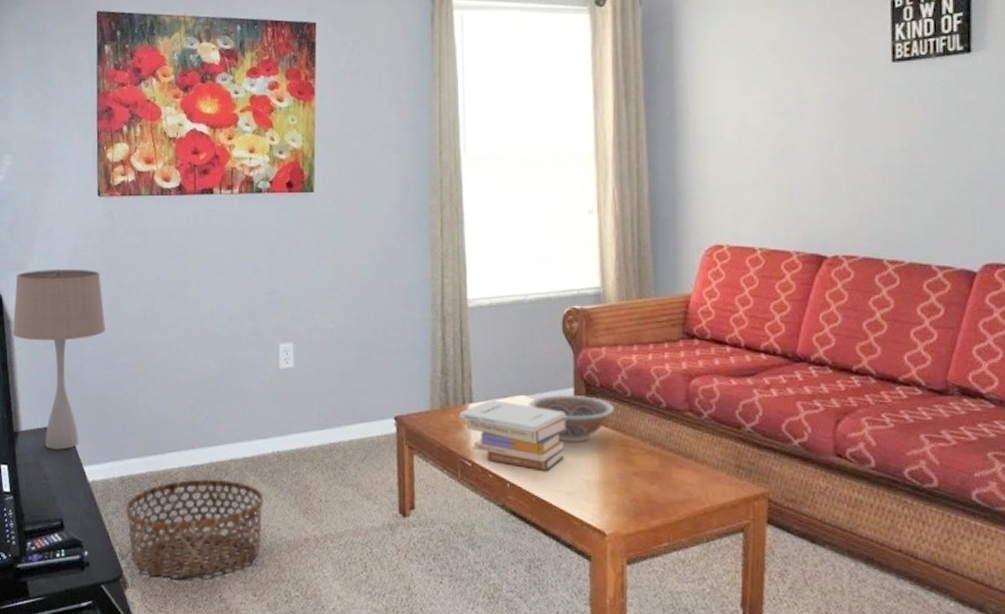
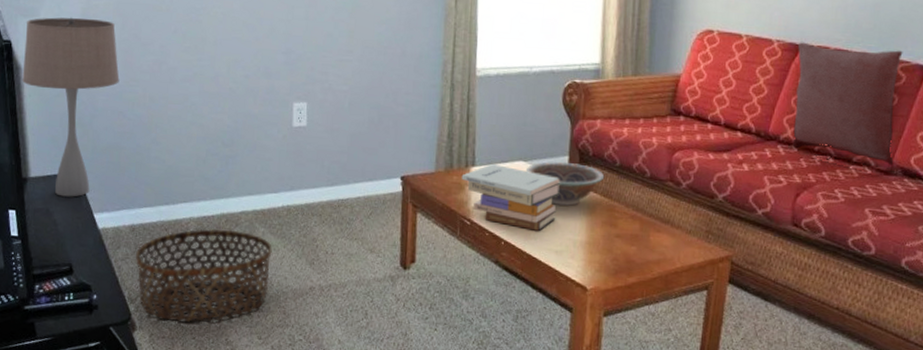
pillow: none [821,252,948,384] -> present [792,42,903,166]

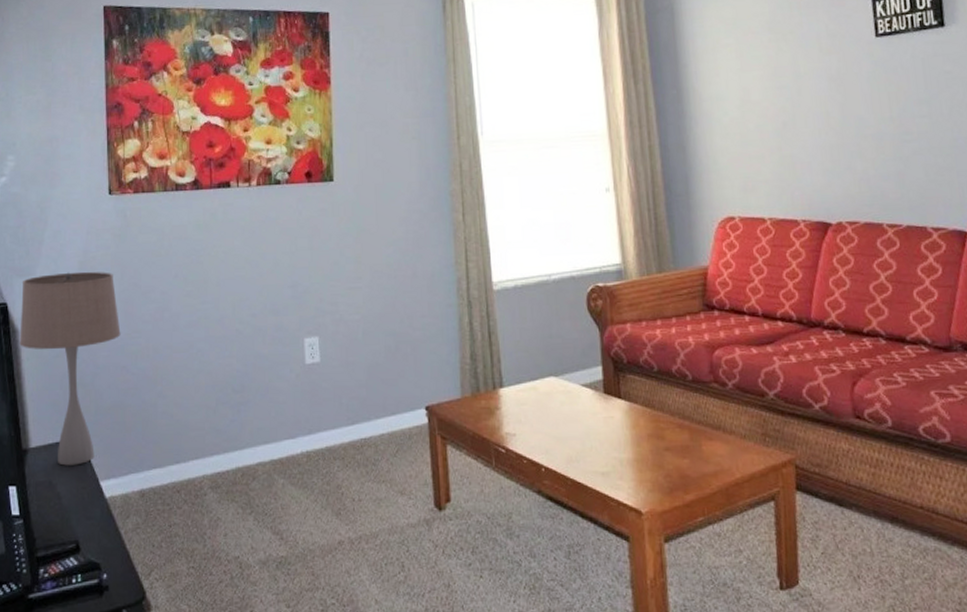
basket: present [135,229,272,322] -> none [146,484,294,596]
books: present [461,163,560,231] -> none [490,382,597,452]
decorative bowl: present [525,161,605,206] -> none [557,373,644,421]
pillow: present [792,42,903,166] -> none [826,217,952,341]

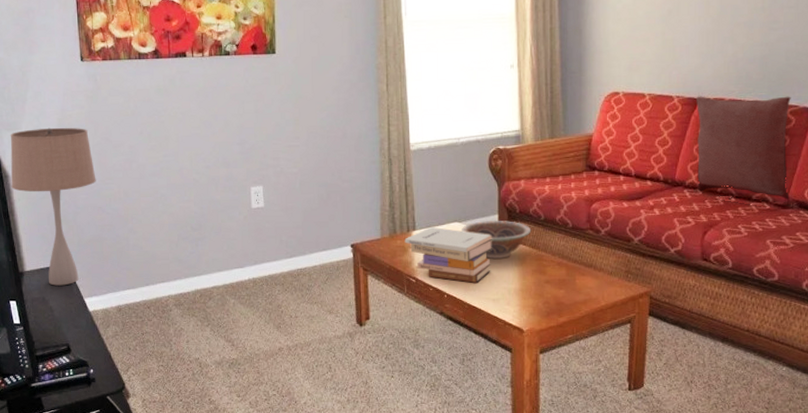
books: none [490,382,597,452] -> present [404,226,492,283]
decorative bowl: none [557,373,644,421] -> present [461,221,532,259]
pillow: none [826,217,952,341] -> present [696,96,791,200]

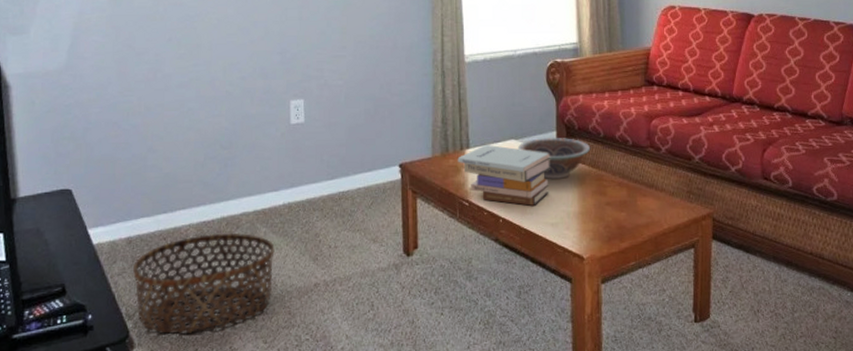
table lamp: present [10,127,96,286] -> none [11,32,114,215]
basket: none [123,303,243,386] -> present [132,232,275,334]
pillow: present [696,96,791,200] -> none [750,11,843,117]

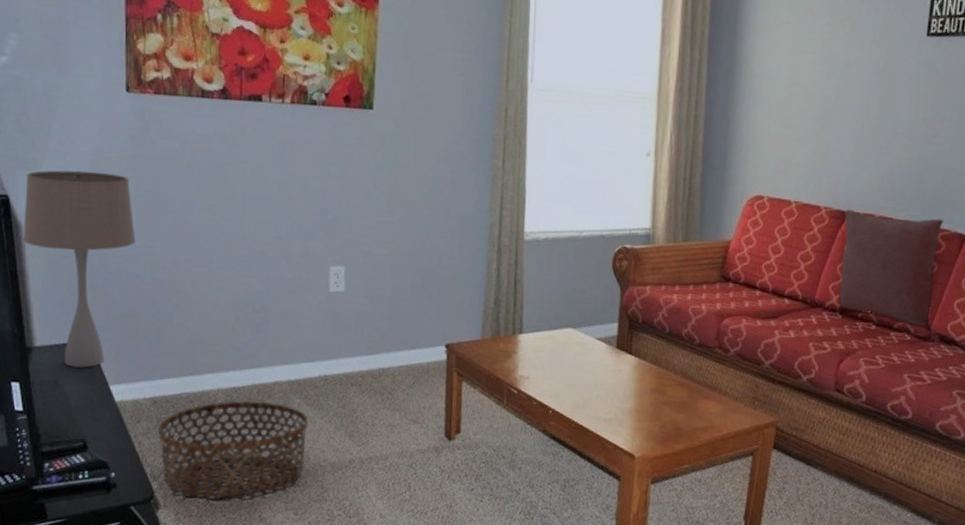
table lamp: none [11,32,114,215] -> present [23,170,136,368]
books: present [457,144,550,206] -> none [508,330,609,399]
decorative bowl: present [517,138,591,179] -> none [574,329,654,374]
pillow: none [750,11,843,117] -> present [837,209,944,332]

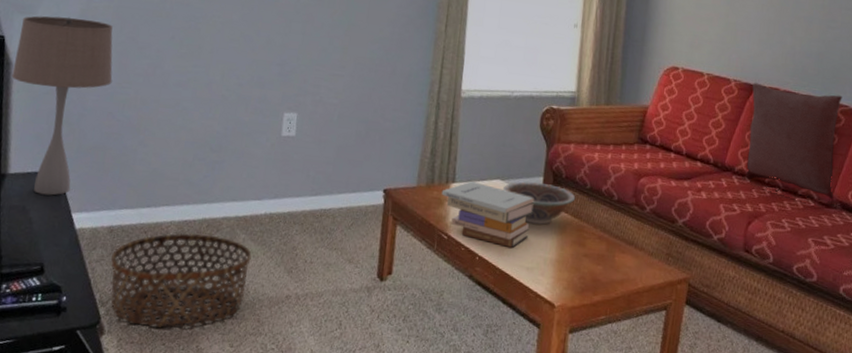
books: none [508,330,609,399] -> present [441,180,534,248]
decorative bowl: none [574,329,654,374] -> present [502,181,576,225]

